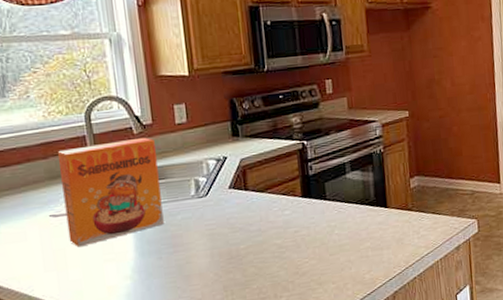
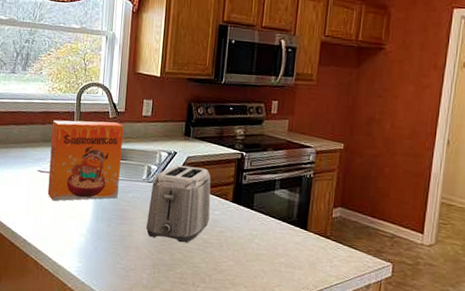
toaster: none [204,168,280,259] -> present [145,165,211,243]

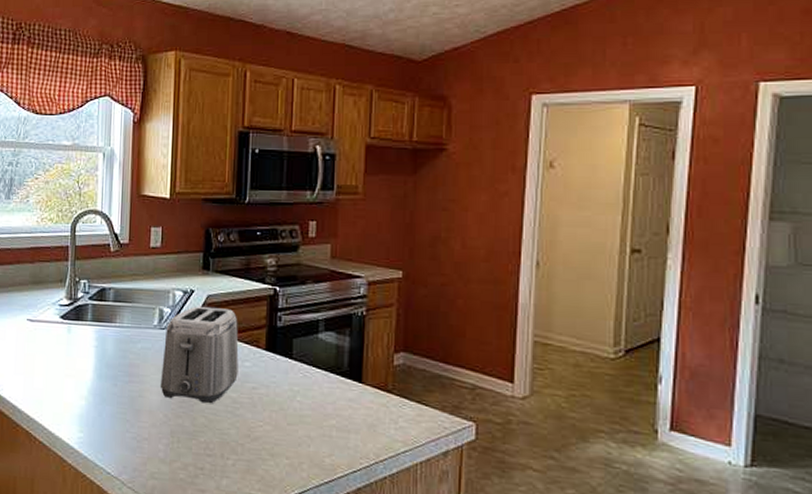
cereal box: present [47,120,124,201] -> none [39,255,128,357]

